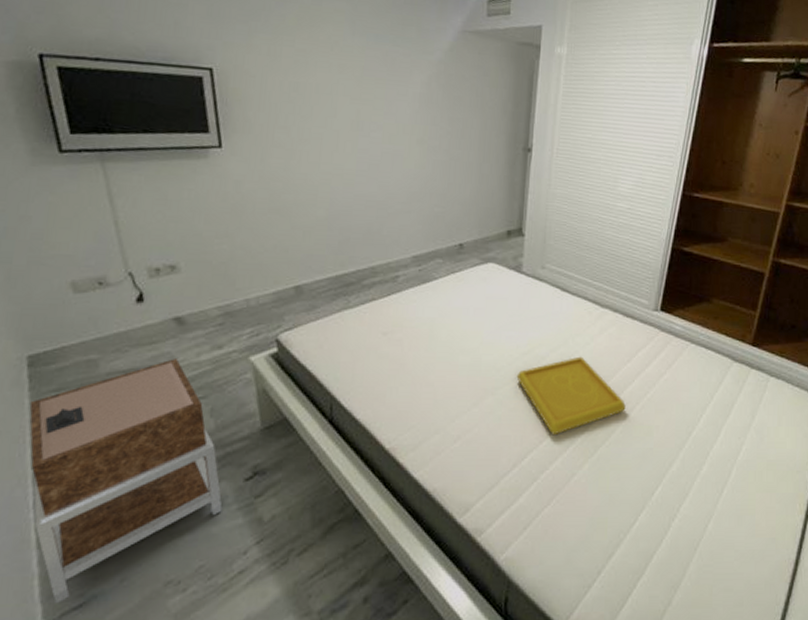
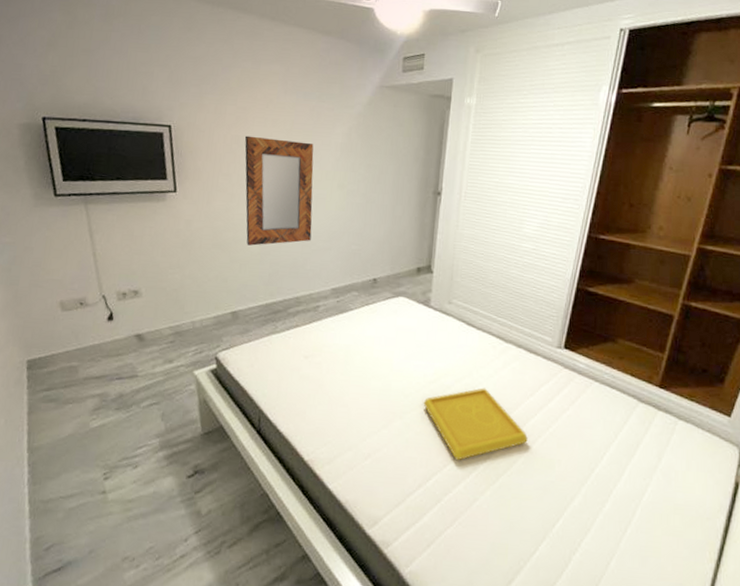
nightstand: present [29,359,223,604] -> none [27,369,169,566]
home mirror: none [305,82,389,210] -> present [244,135,314,246]

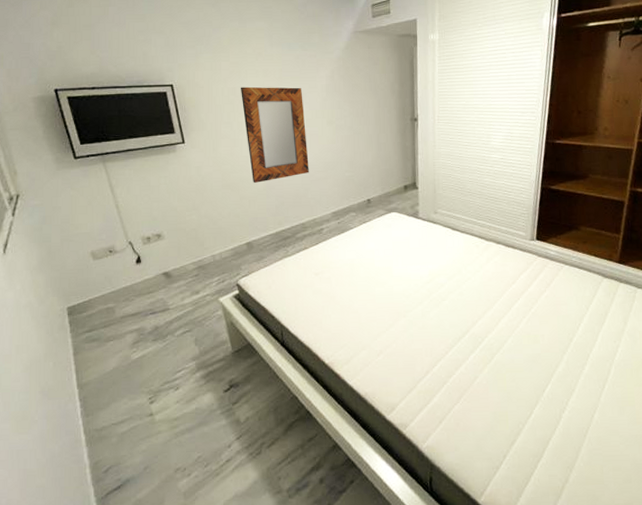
serving tray: present [423,388,528,461] -> none [422,282,514,347]

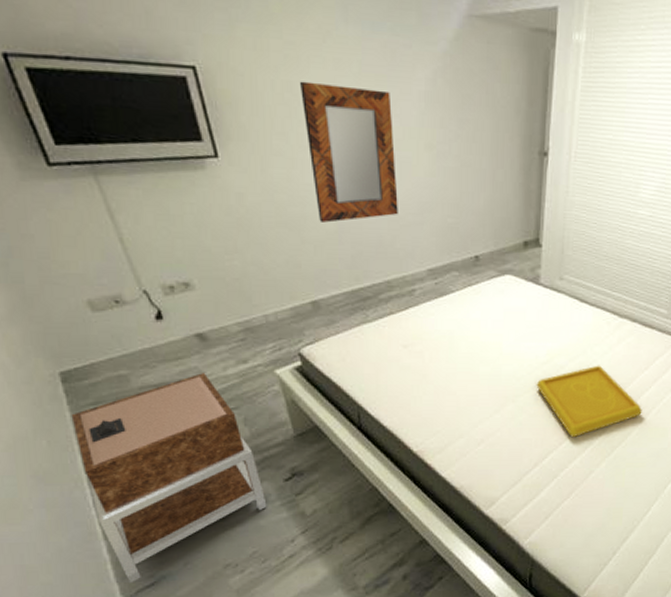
nightstand: none [72,303,210,486] -> present [71,373,267,584]
serving tray: none [422,282,514,347] -> present [536,365,642,438]

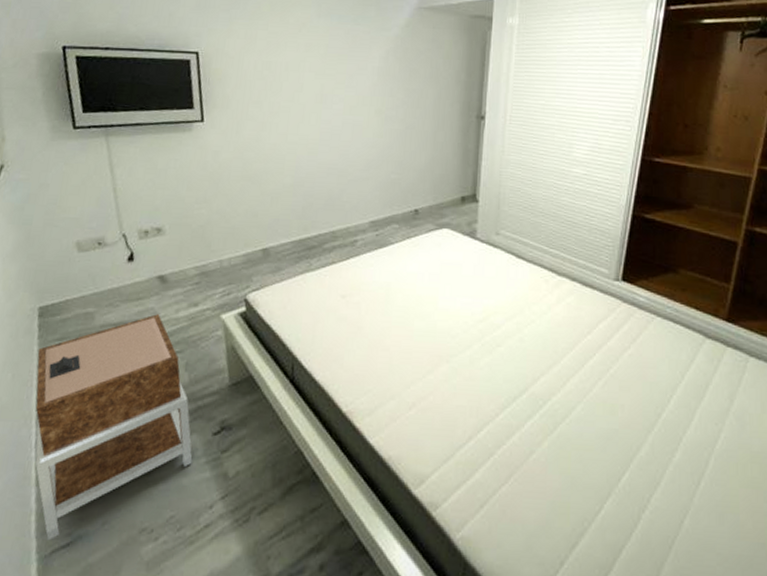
home mirror: present [300,81,398,223] -> none [276,61,350,177]
serving tray: present [536,365,642,438] -> none [471,326,587,409]

